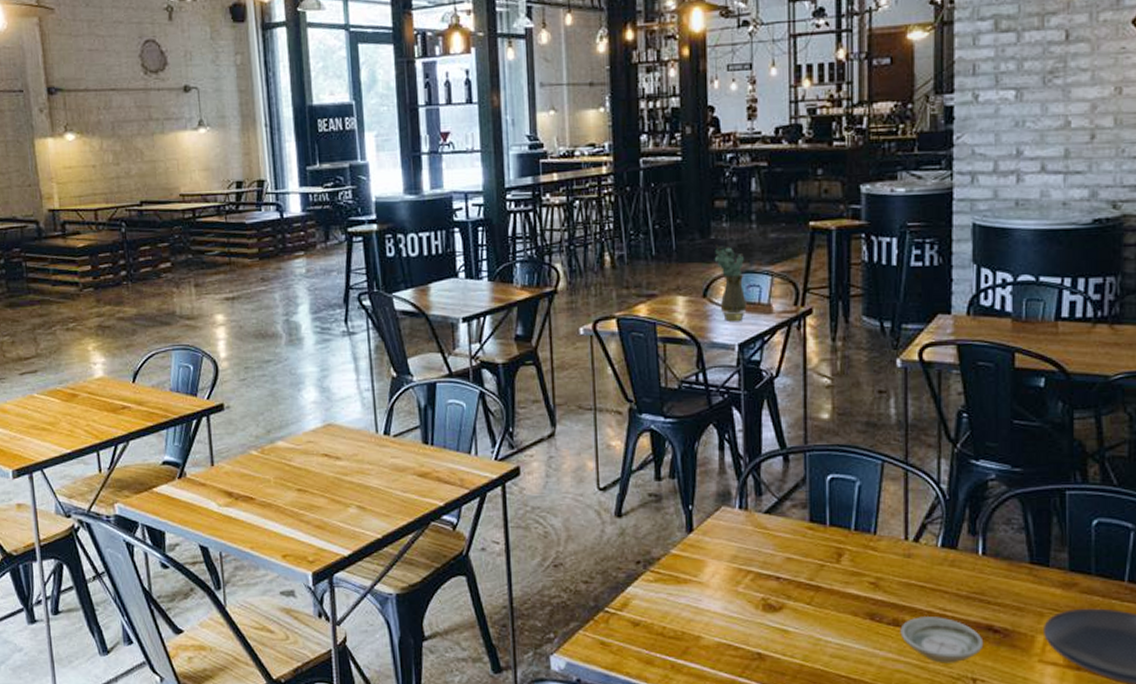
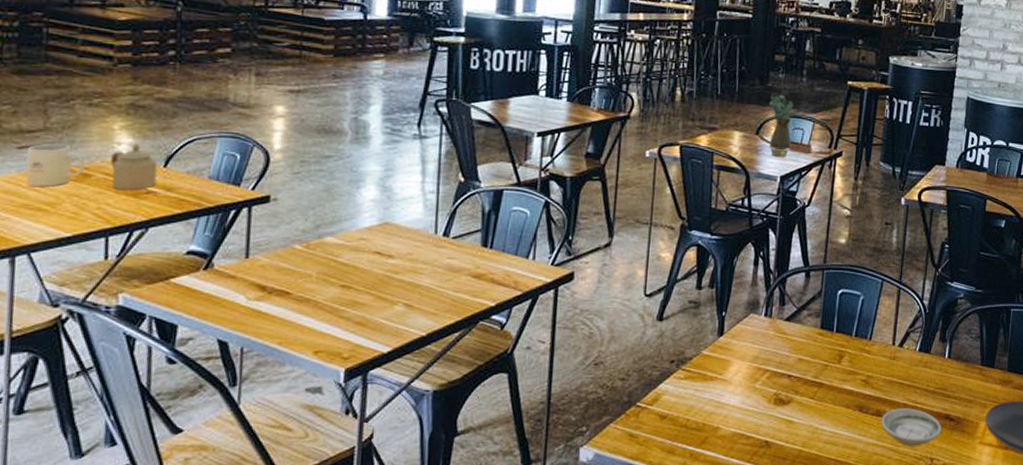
mug: none [26,367,72,408] -> present [25,143,86,187]
sugar bowl: none [90,362,129,408] -> present [110,143,158,191]

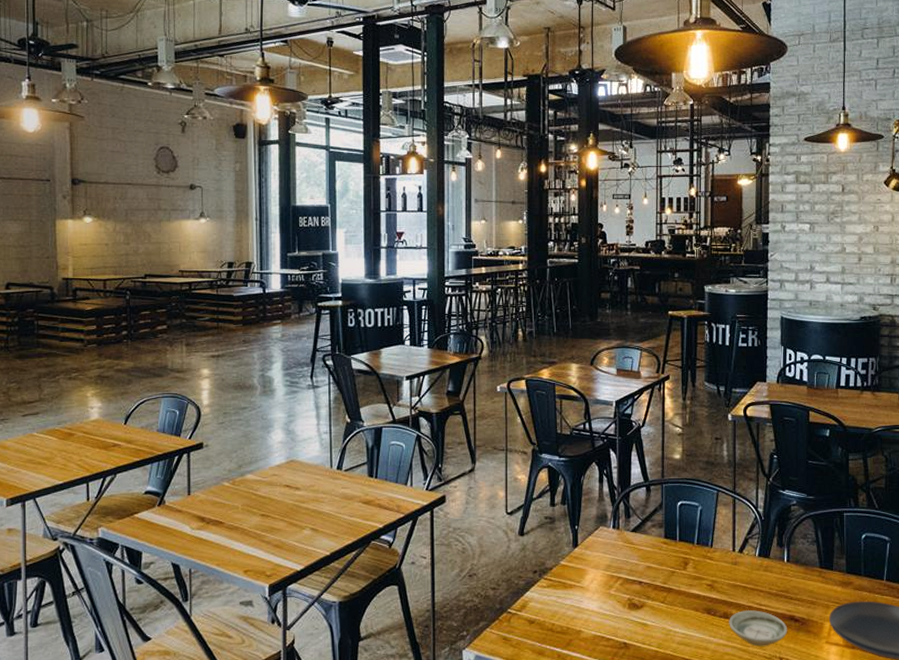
mug: present [25,143,86,187] -> none [28,410,69,445]
sugar bowl: present [110,143,158,191] -> none [86,406,120,445]
vase: present [769,91,793,157] -> none [599,325,622,384]

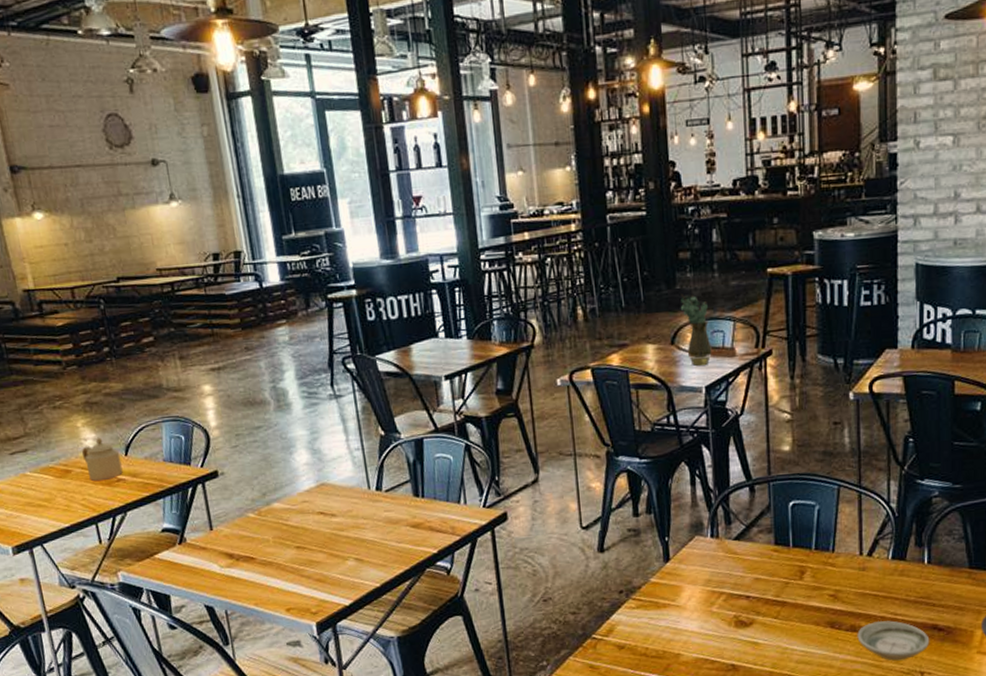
sugar bowl: none [86,406,120,445] -> present [81,437,123,482]
vase: none [599,325,622,384] -> present [680,294,712,366]

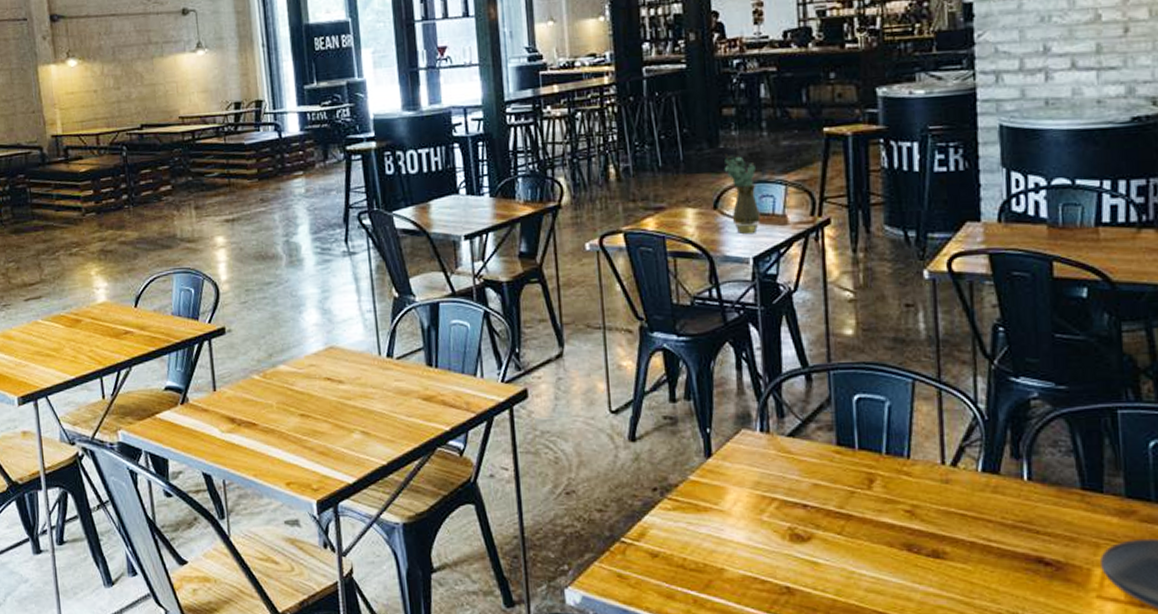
sugar bowl: present [81,437,123,482] -> none [92,286,131,333]
saucer: present [857,620,930,661] -> none [941,548,1035,599]

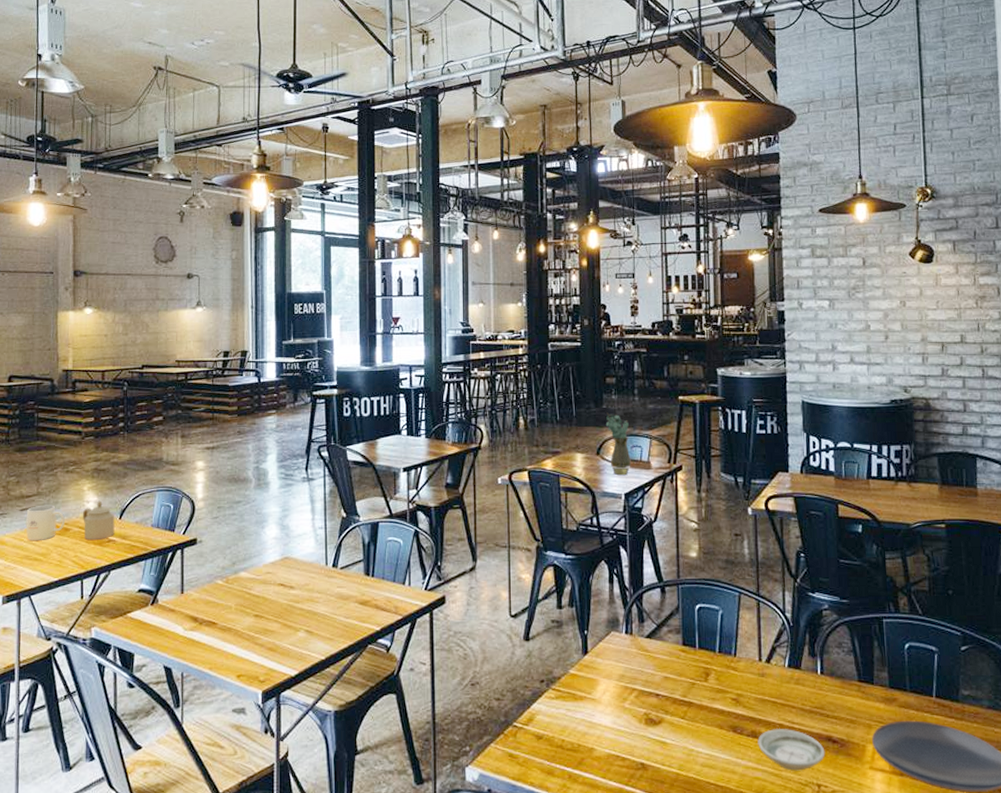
mug: none [31,293,76,334] -> present [25,505,66,540]
sugar bowl: none [92,286,131,333] -> present [82,500,115,541]
saucer: none [941,548,1035,599] -> present [757,729,825,771]

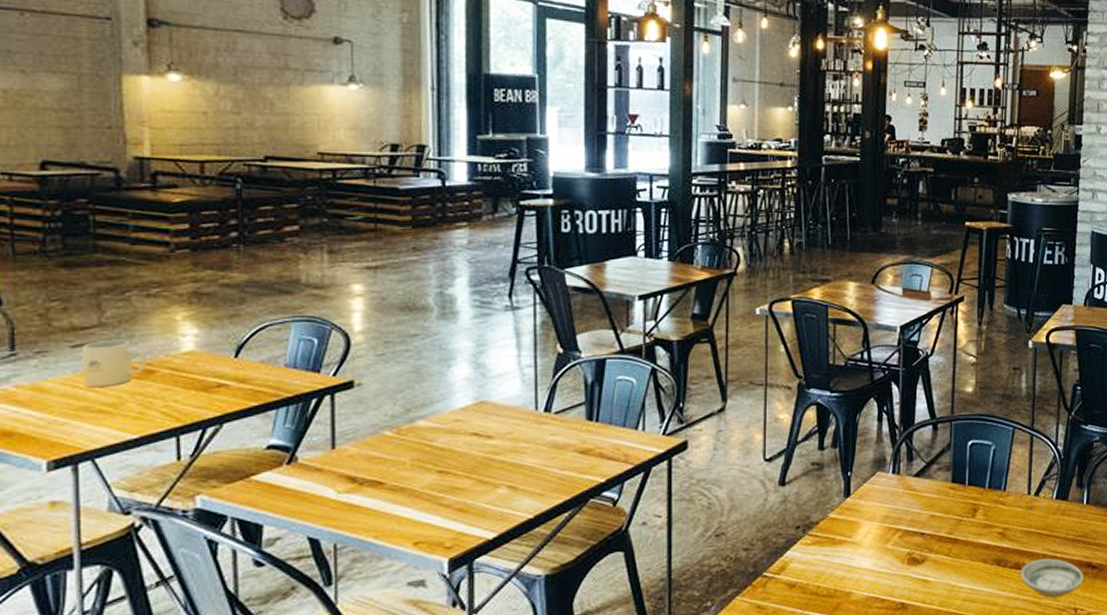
sugar bowl: present [82,500,115,541] -> none [174,334,228,386]
vase: present [605,412,631,475] -> none [883,237,909,306]

